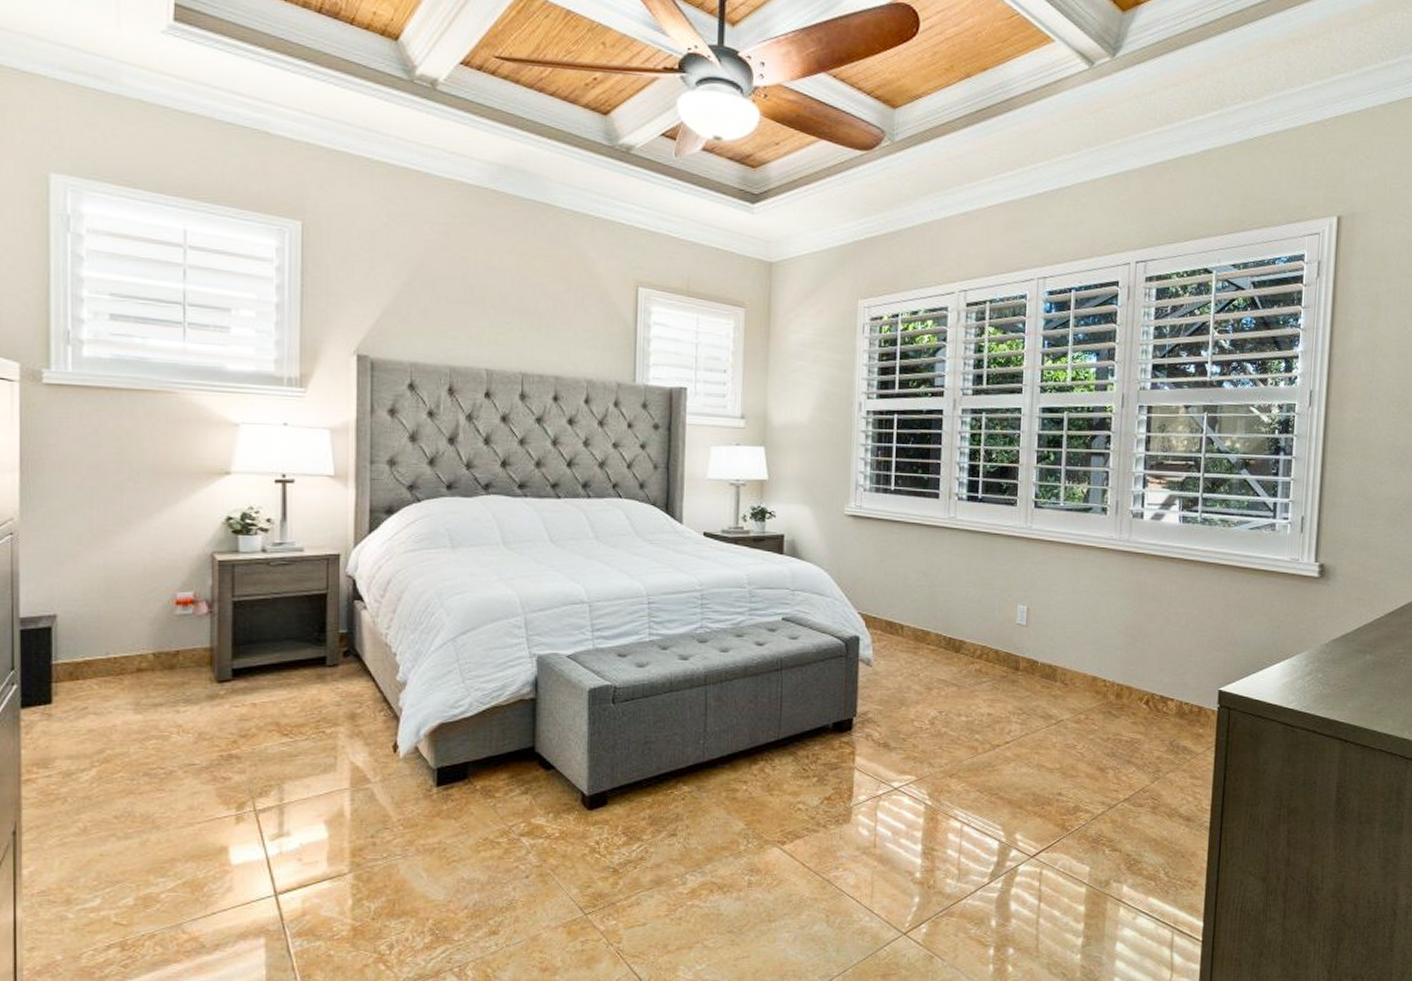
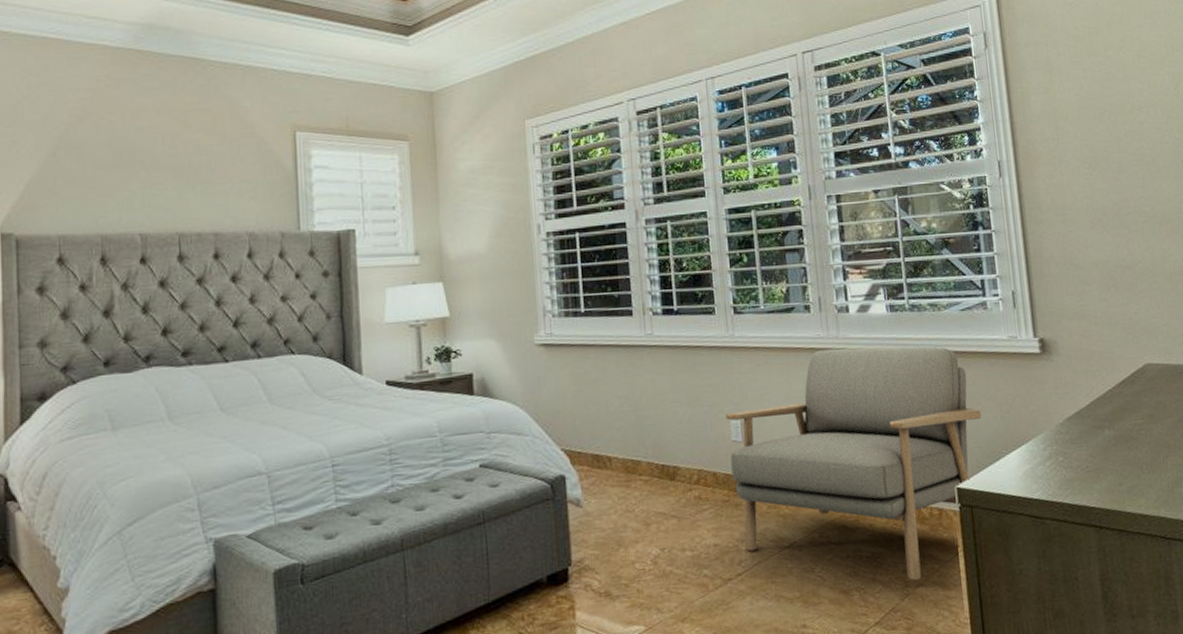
armchair: none [1012,550,1253,767] -> present [725,346,982,581]

